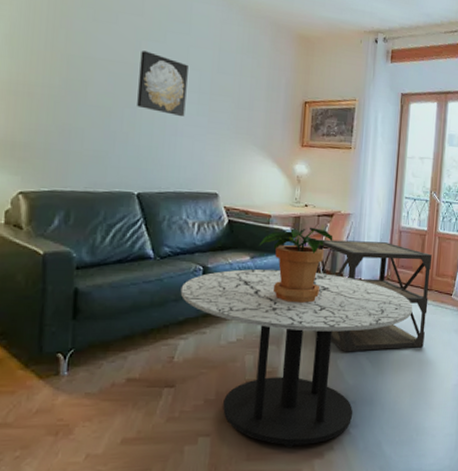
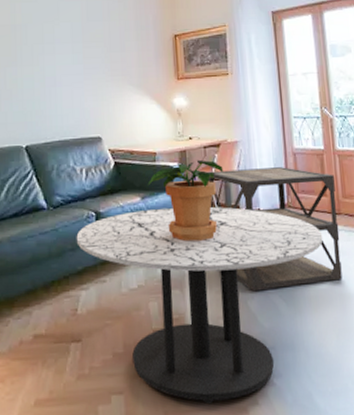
wall art: present [137,50,188,116] -> none [16,12,61,67]

